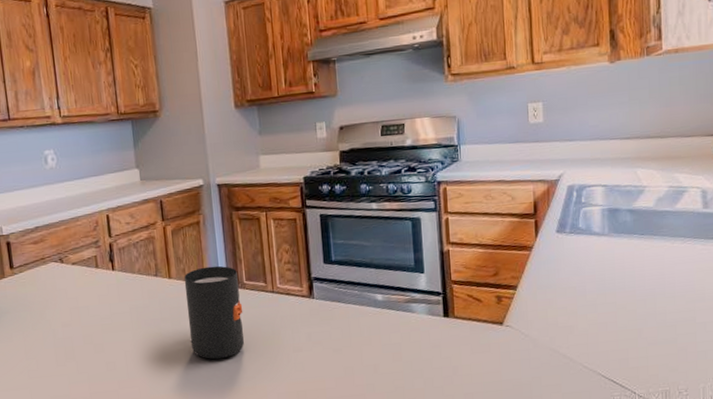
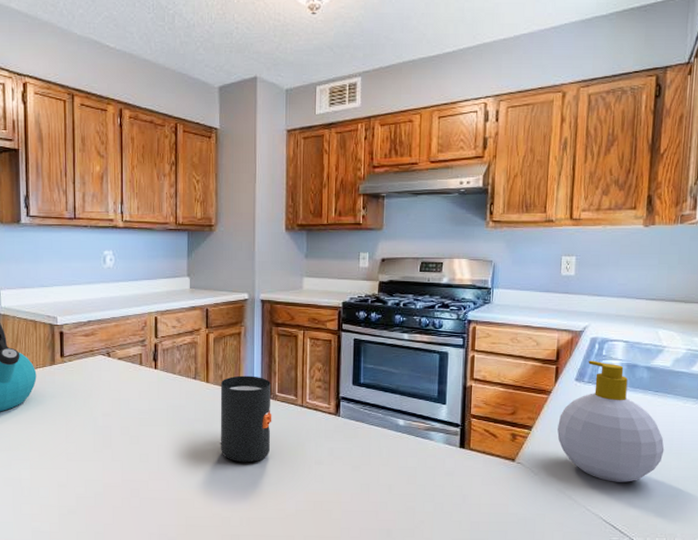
soap bottle: none [543,209,657,335] -> present [557,360,665,482]

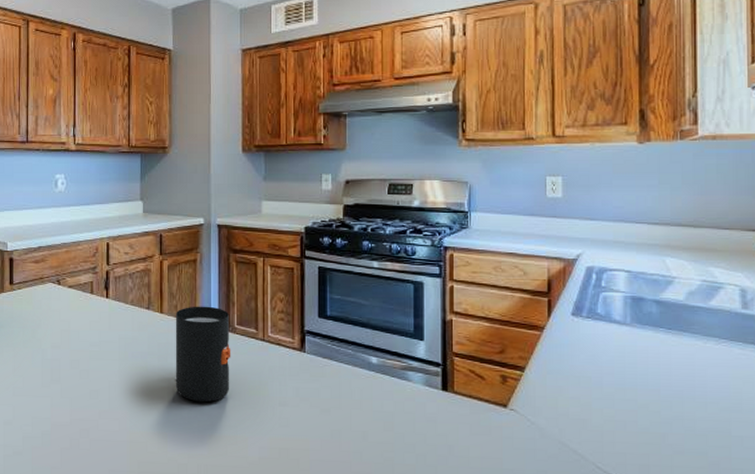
soap bottle: present [557,360,665,482] -> none [555,292,685,436]

